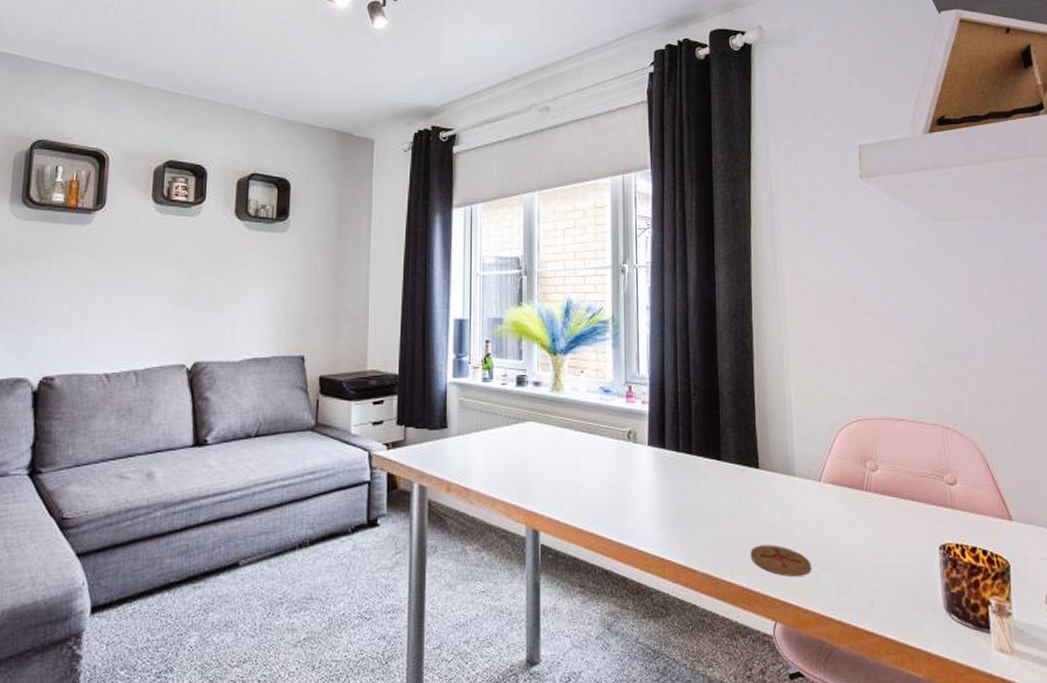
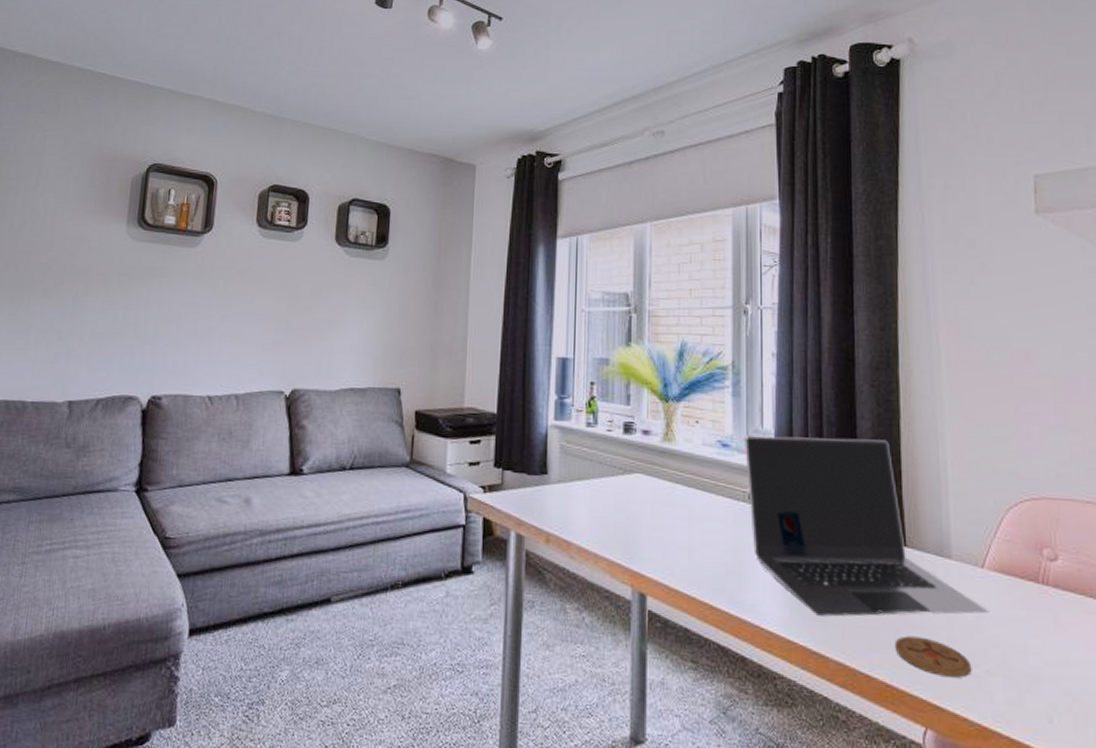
laptop: none [624,378,825,535] -> present [745,436,989,617]

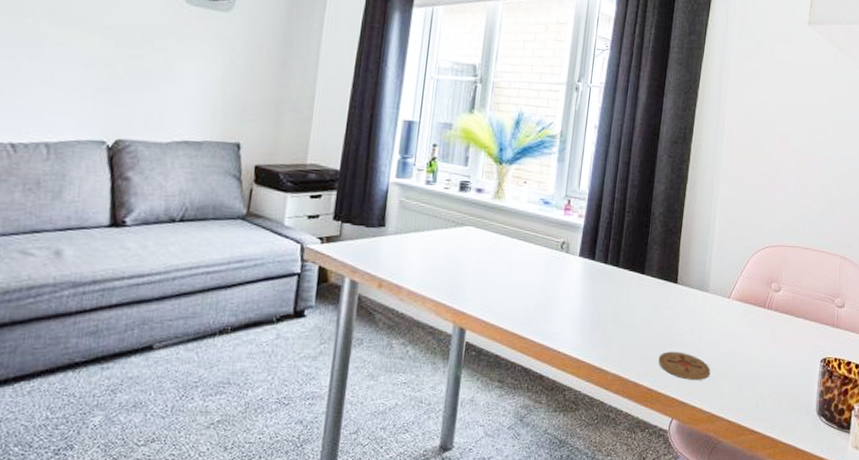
laptop: present [745,436,989,617] -> none [559,195,729,340]

